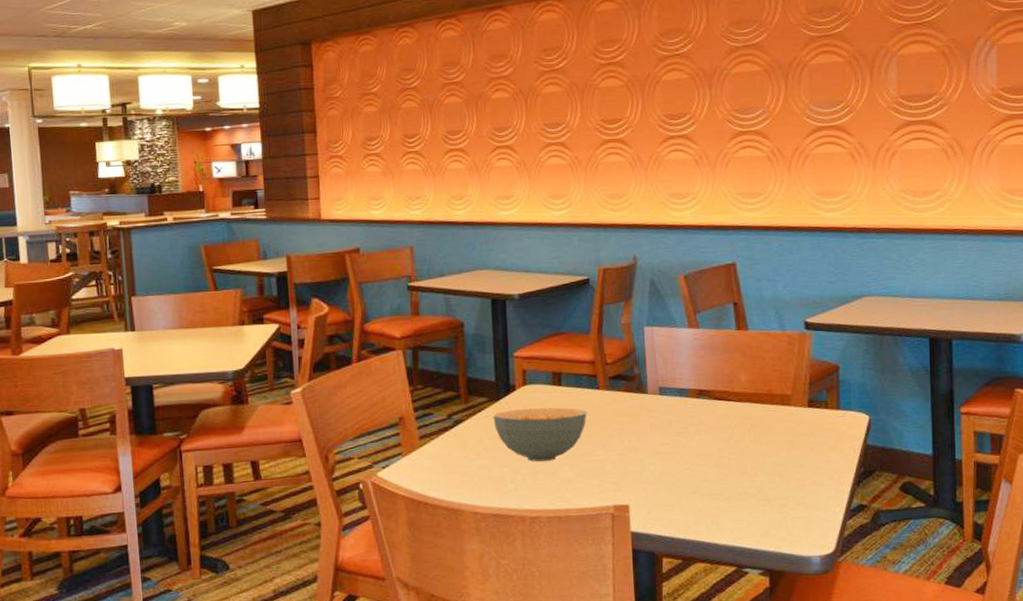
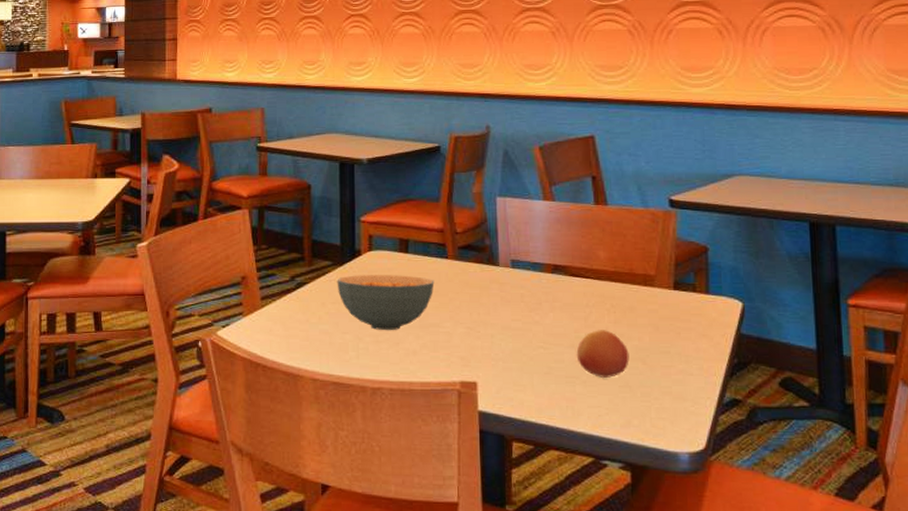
fruit: none [720,449,768,493] -> present [576,330,629,378]

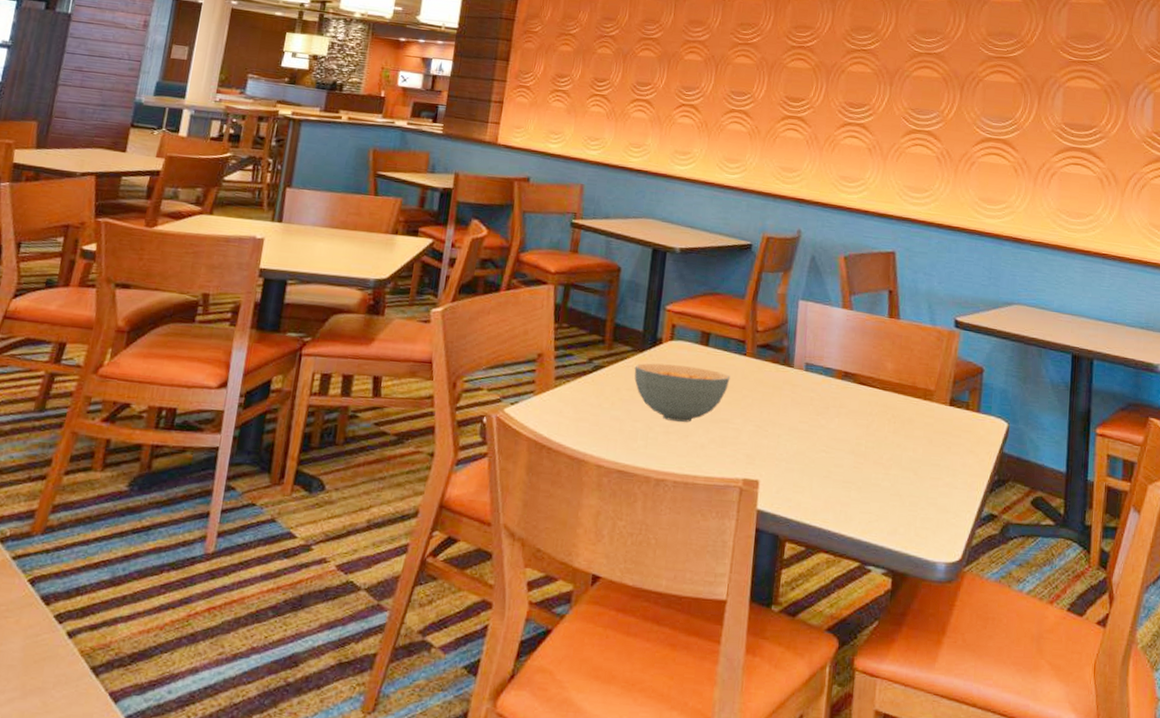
fruit: present [576,330,629,378] -> none [855,438,903,486]

